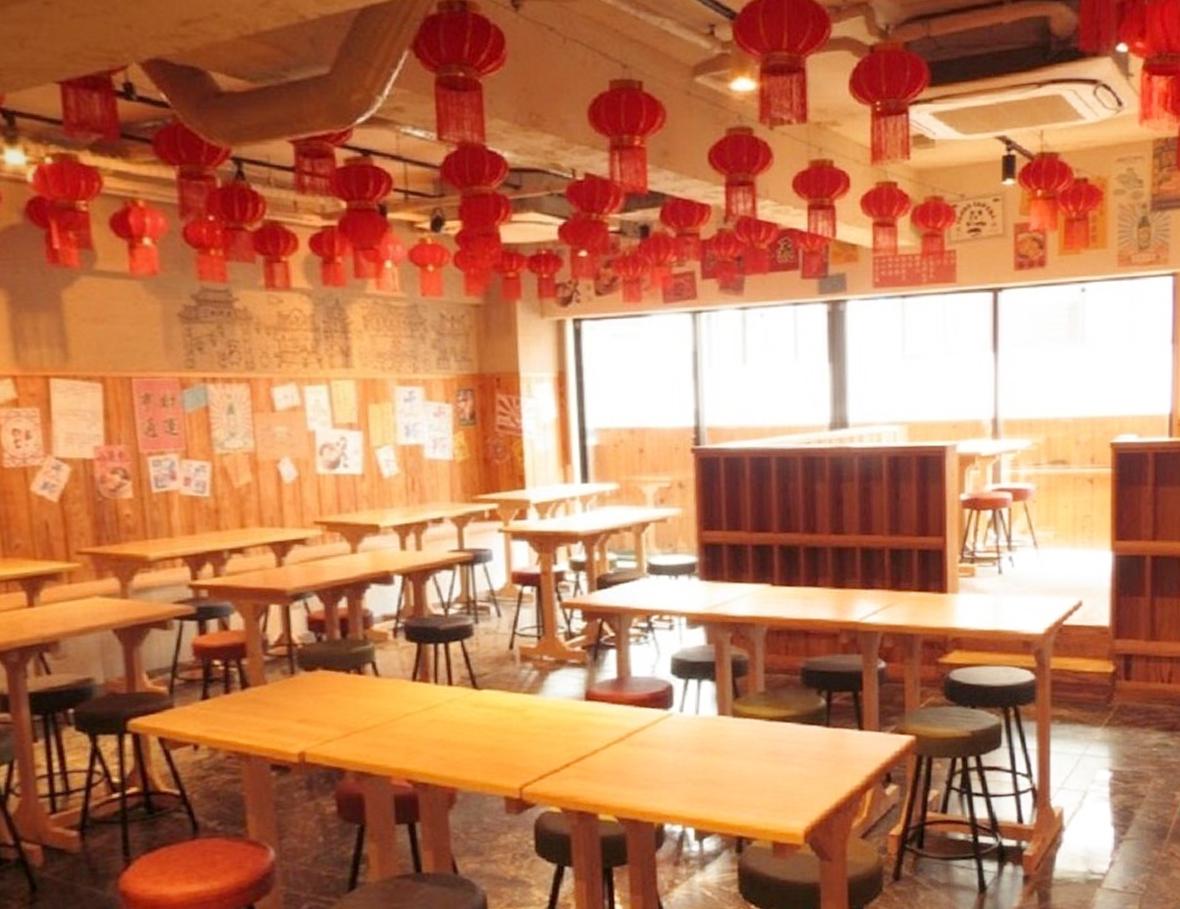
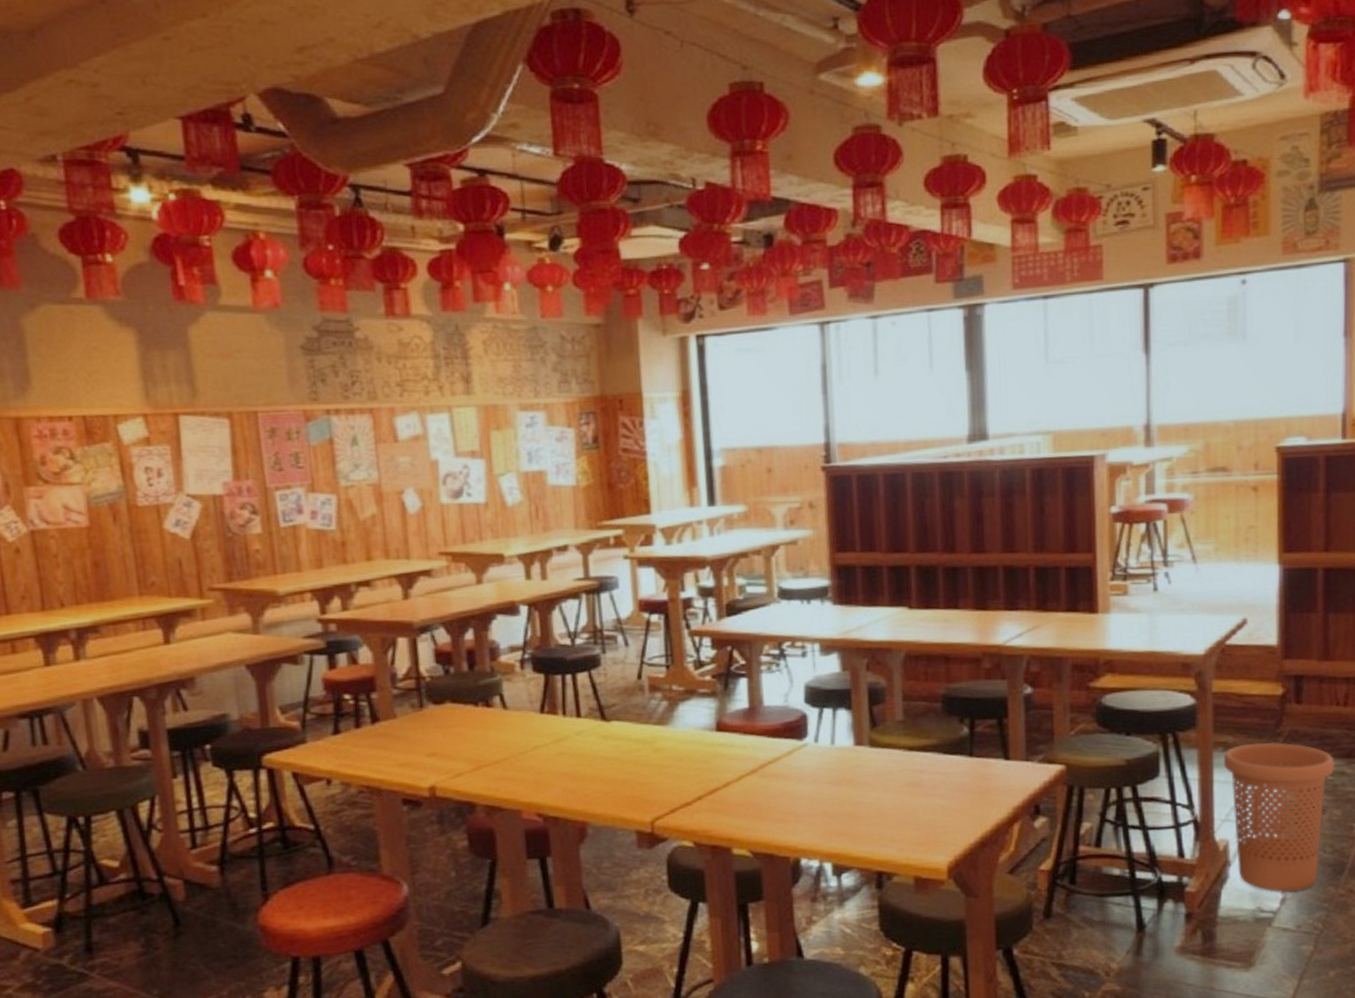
trash bin: none [1059,716,1159,855] -> present [1223,742,1335,892]

